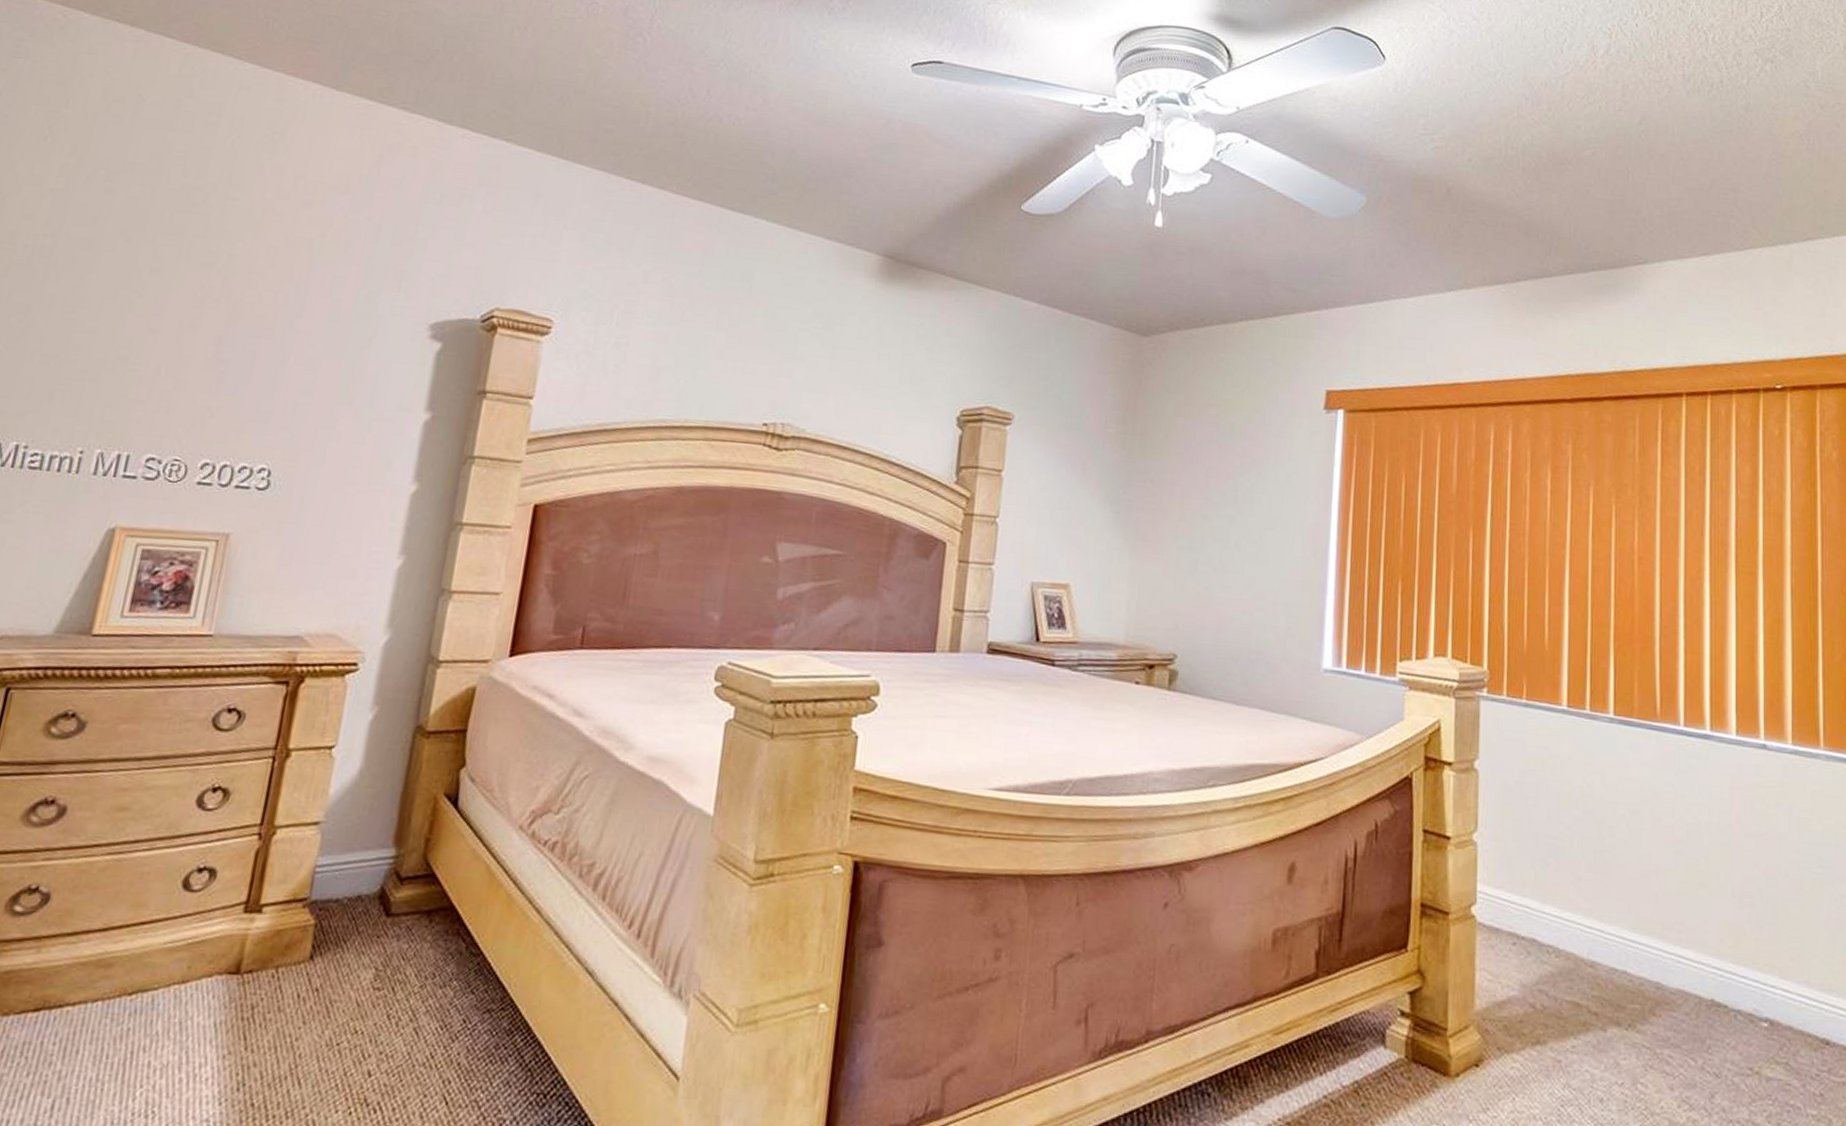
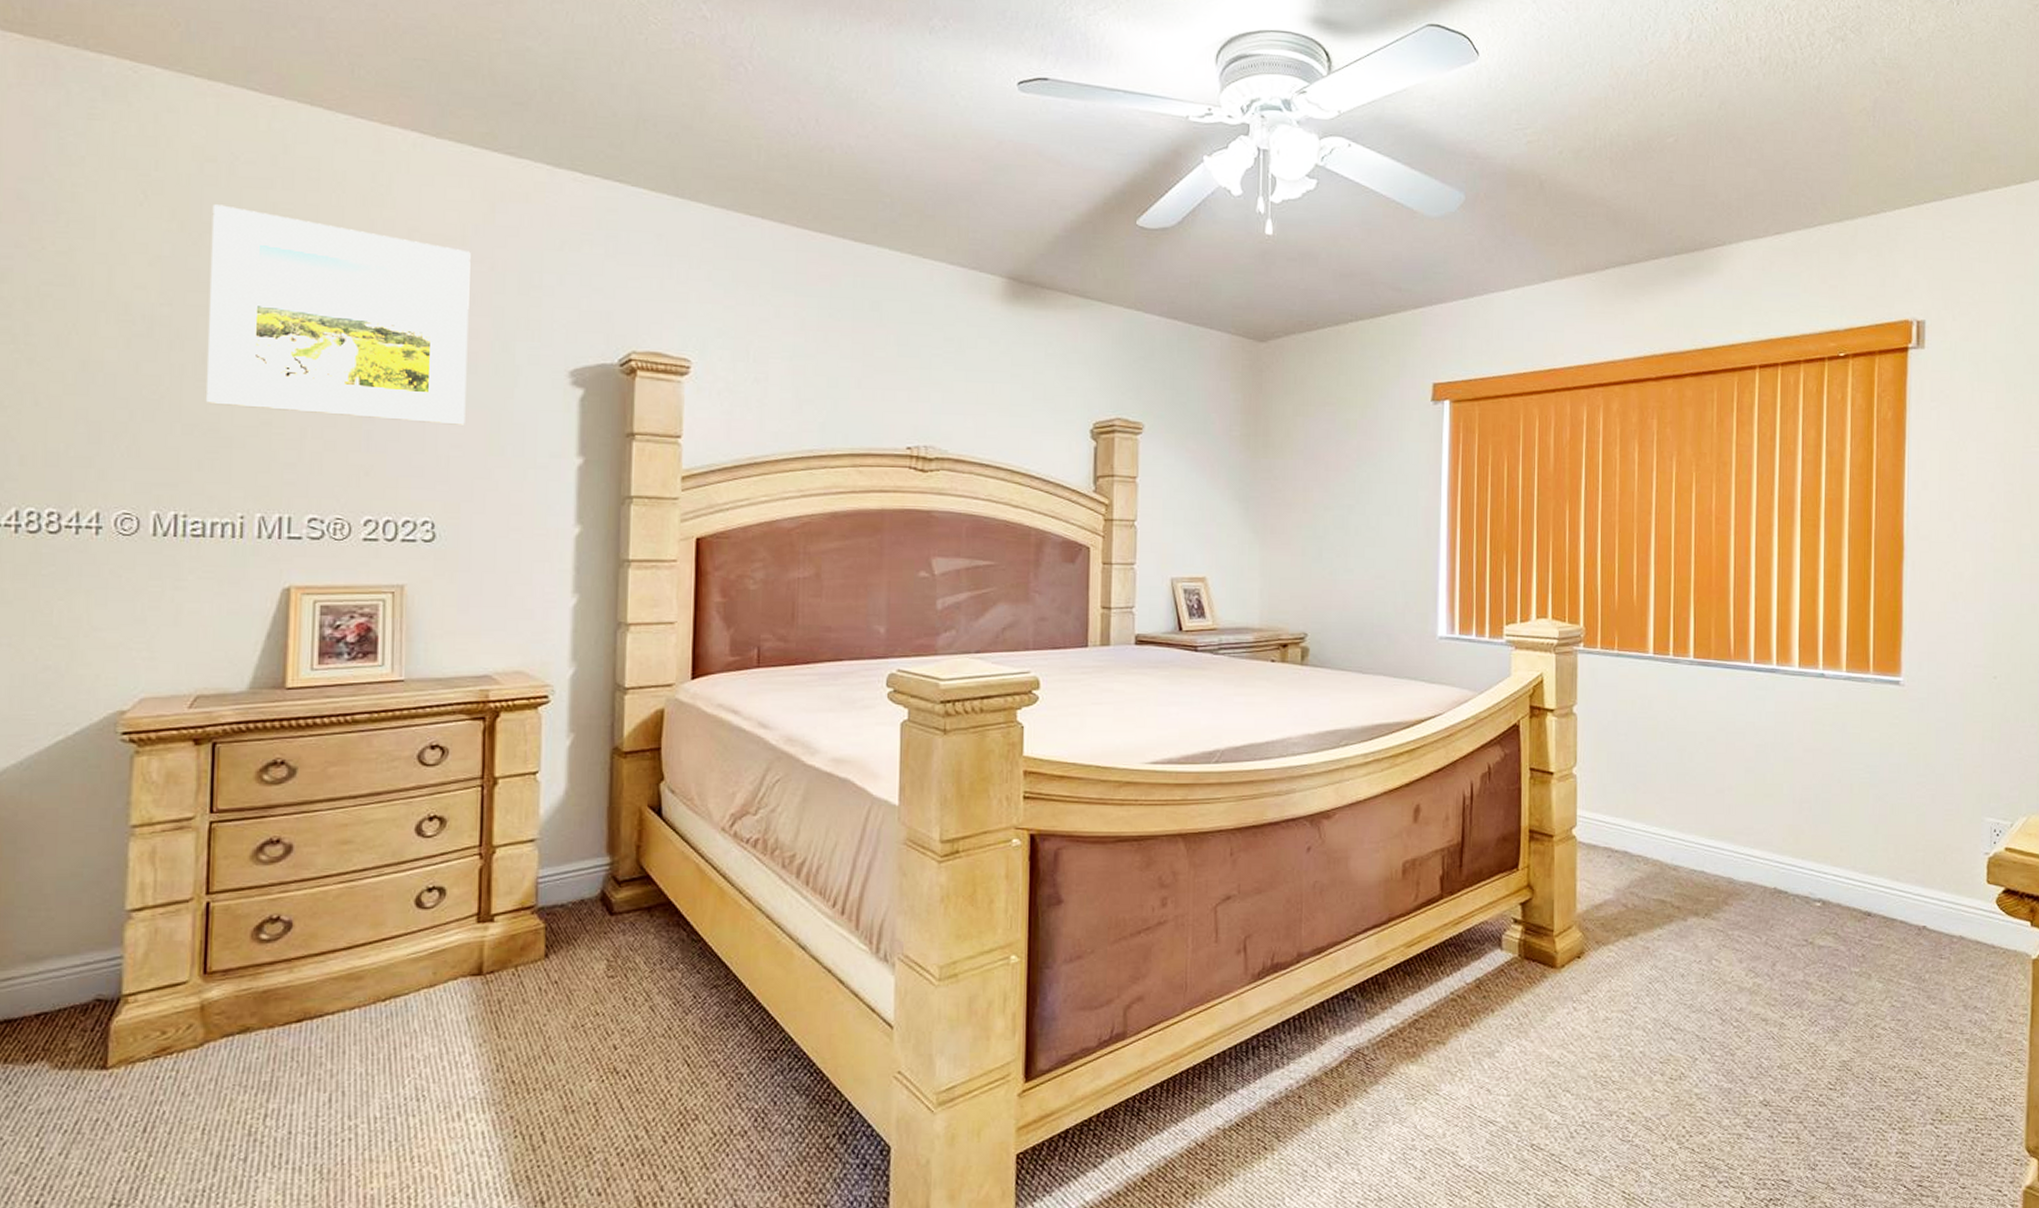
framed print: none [69,142,351,372] -> present [207,204,471,425]

